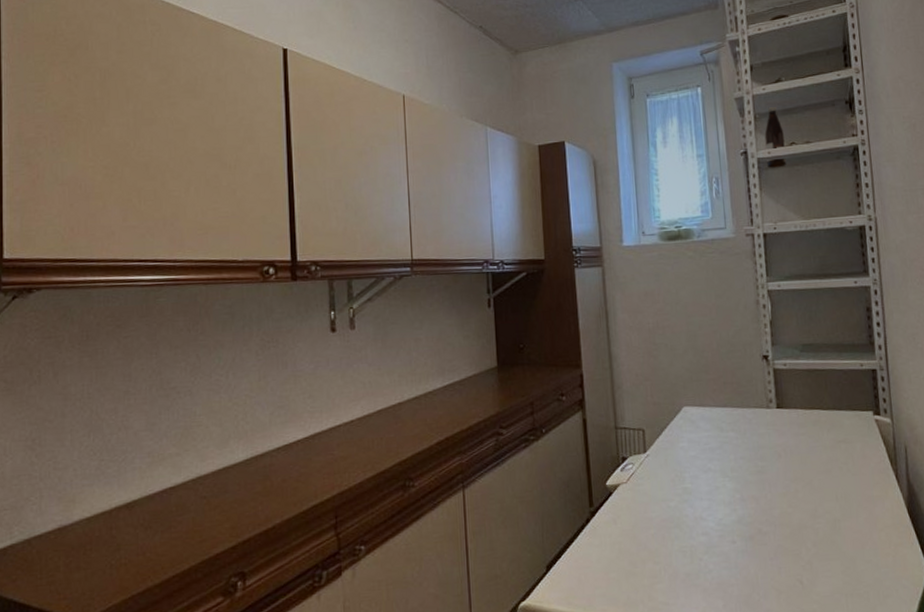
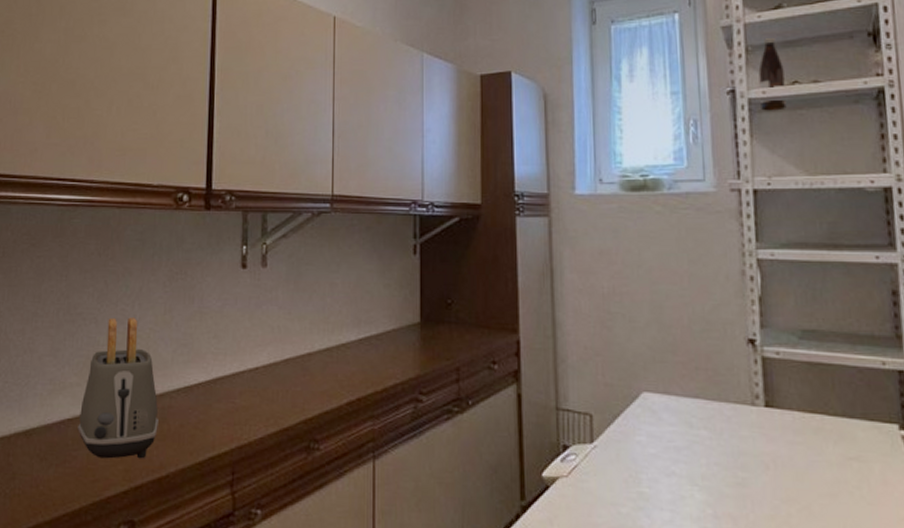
toaster: none [181,386,261,520] -> present [77,317,159,459]

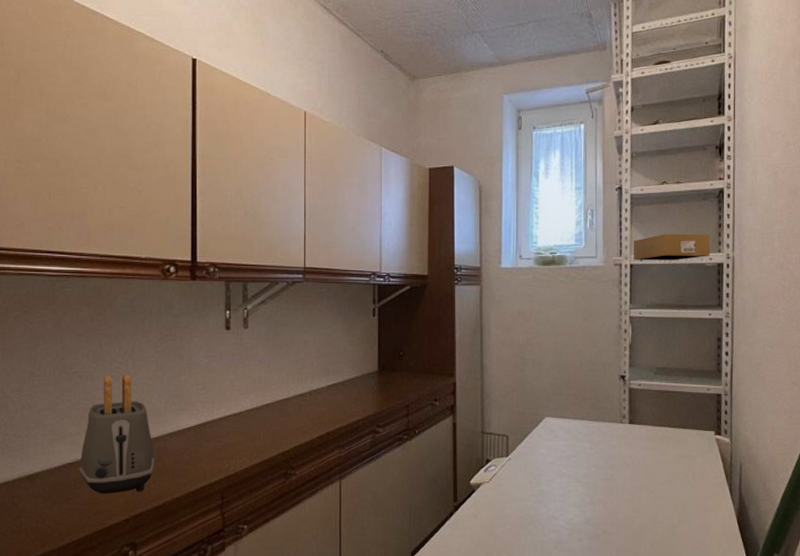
box: none [755,149,871,184] -> present [633,234,710,261]
bottle: present [758,38,787,111] -> none [639,147,657,204]

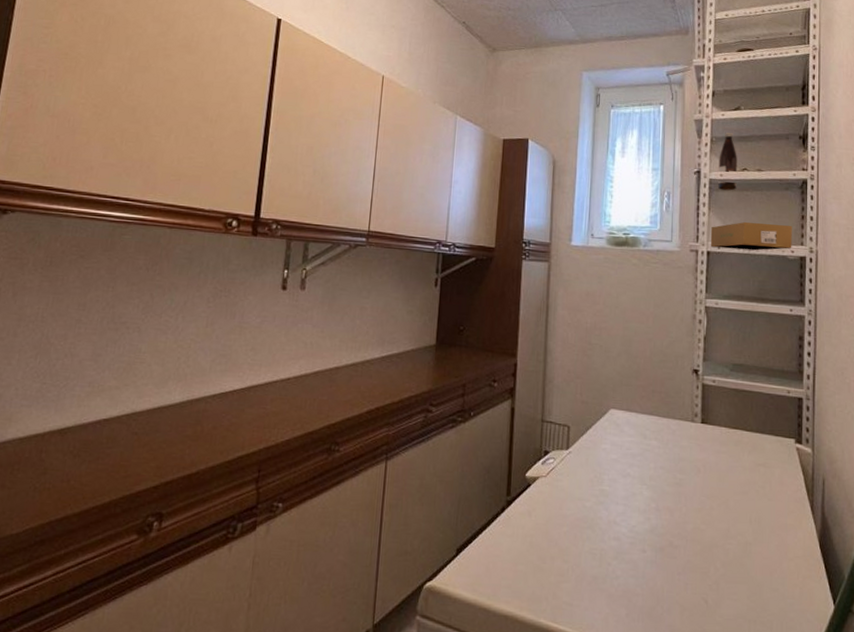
toaster: present [79,374,154,494] -> none [113,328,194,457]
bottle: none [639,147,657,204] -> present [718,132,737,191]

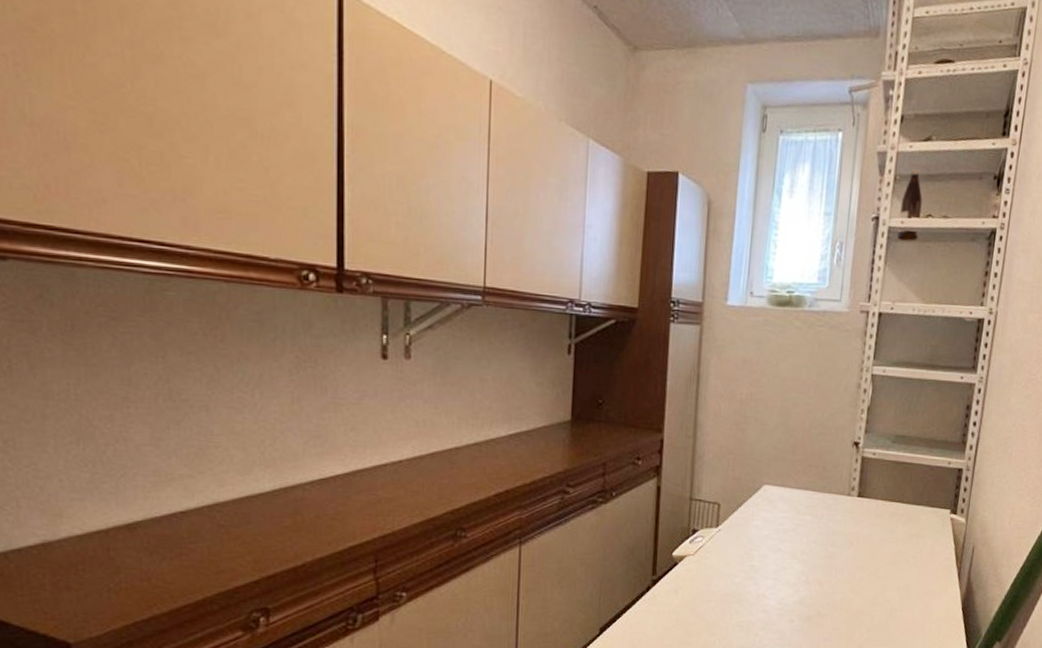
box: present [710,222,792,251] -> none [883,278,974,312]

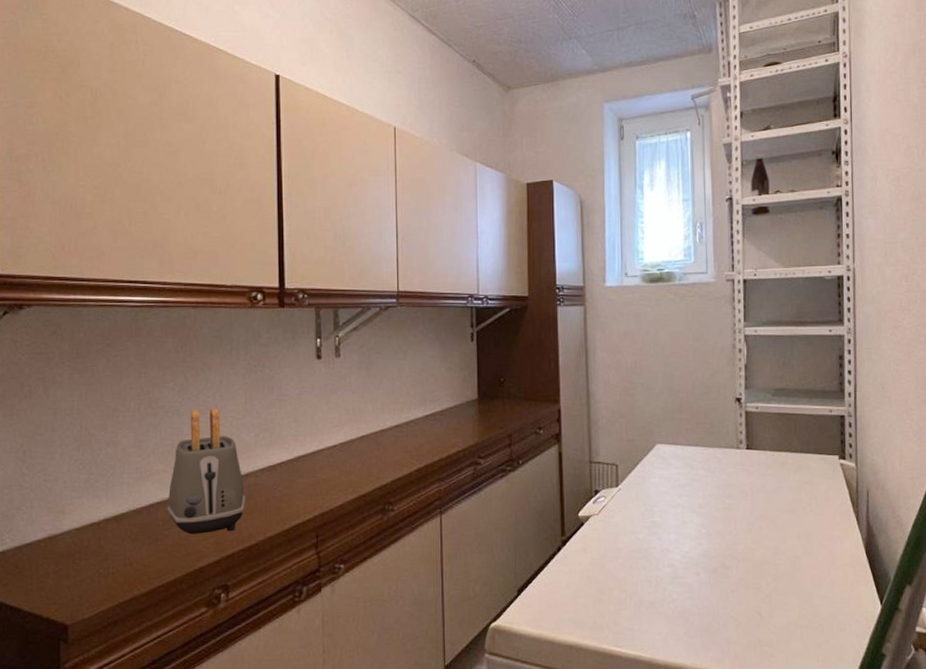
toaster: none [193,406,291,551] -> present [167,408,245,535]

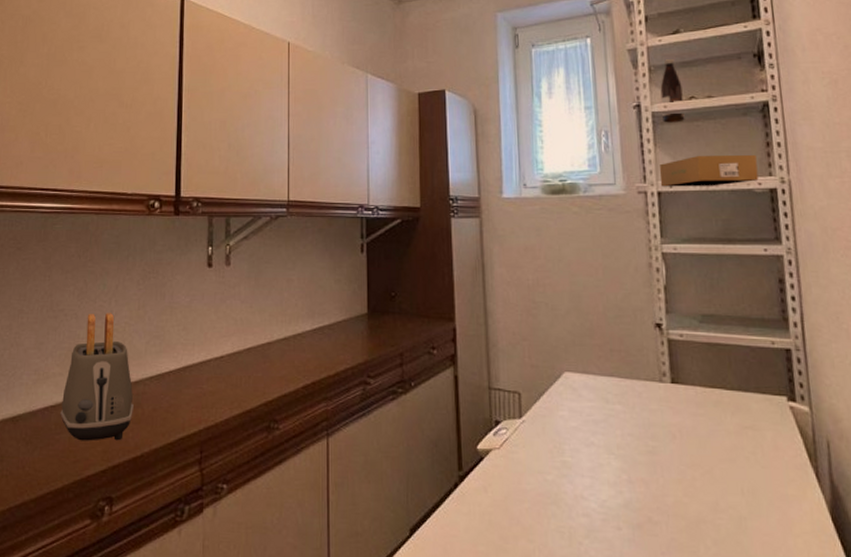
box: none [746,246,829,275] -> present [659,155,759,187]

